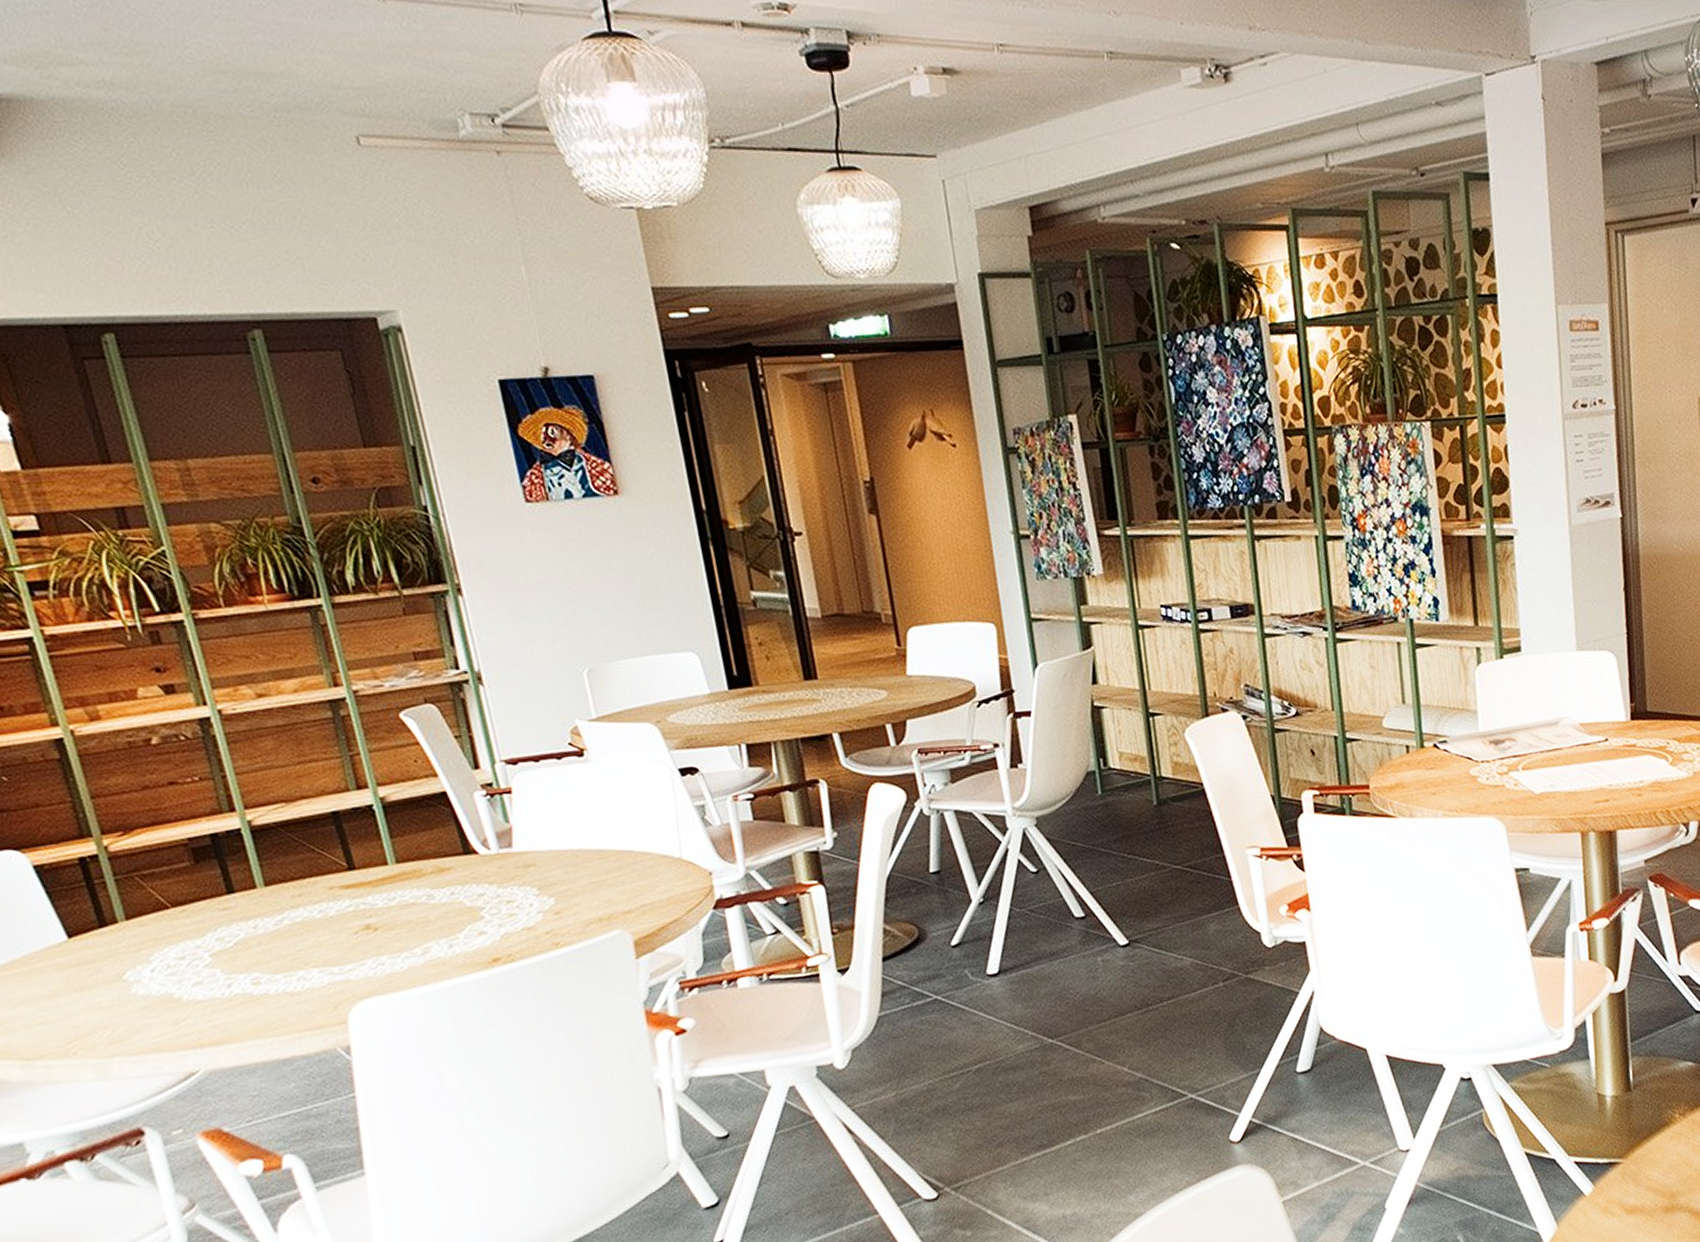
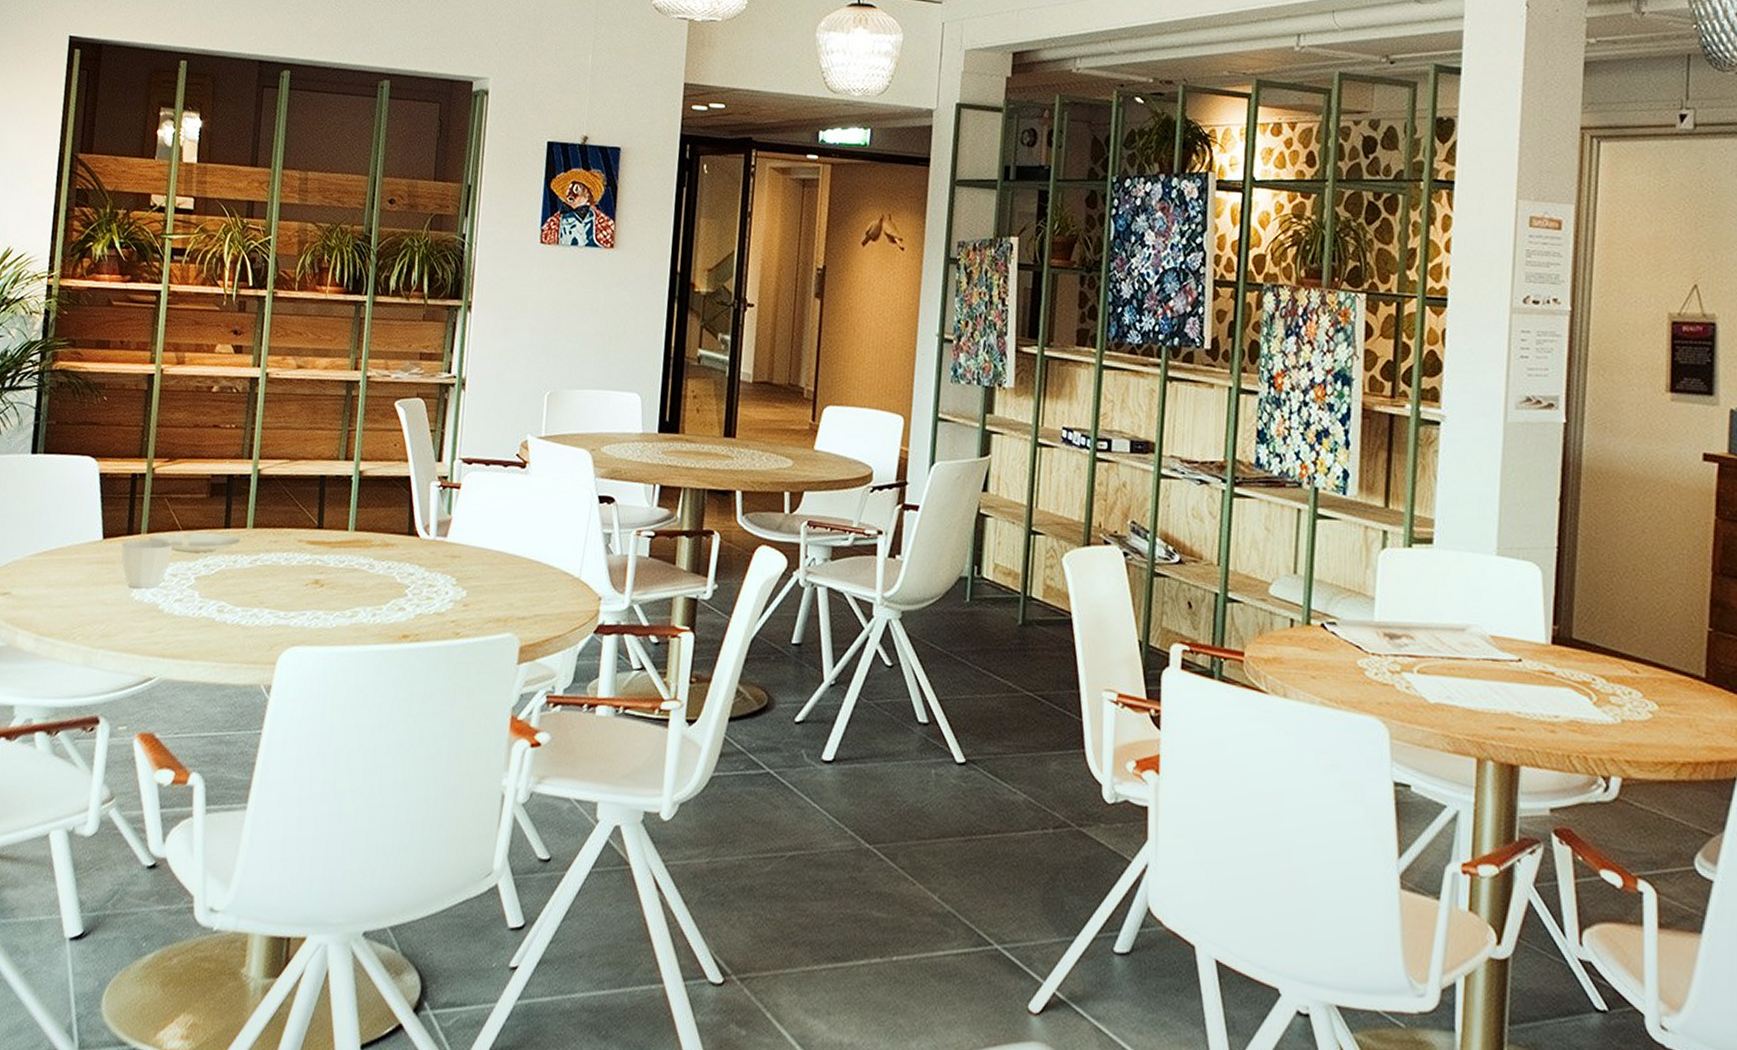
cup: none [96,923,170,984] -> present [121,540,173,589]
plate: none [131,900,254,932] -> present [149,532,241,553]

